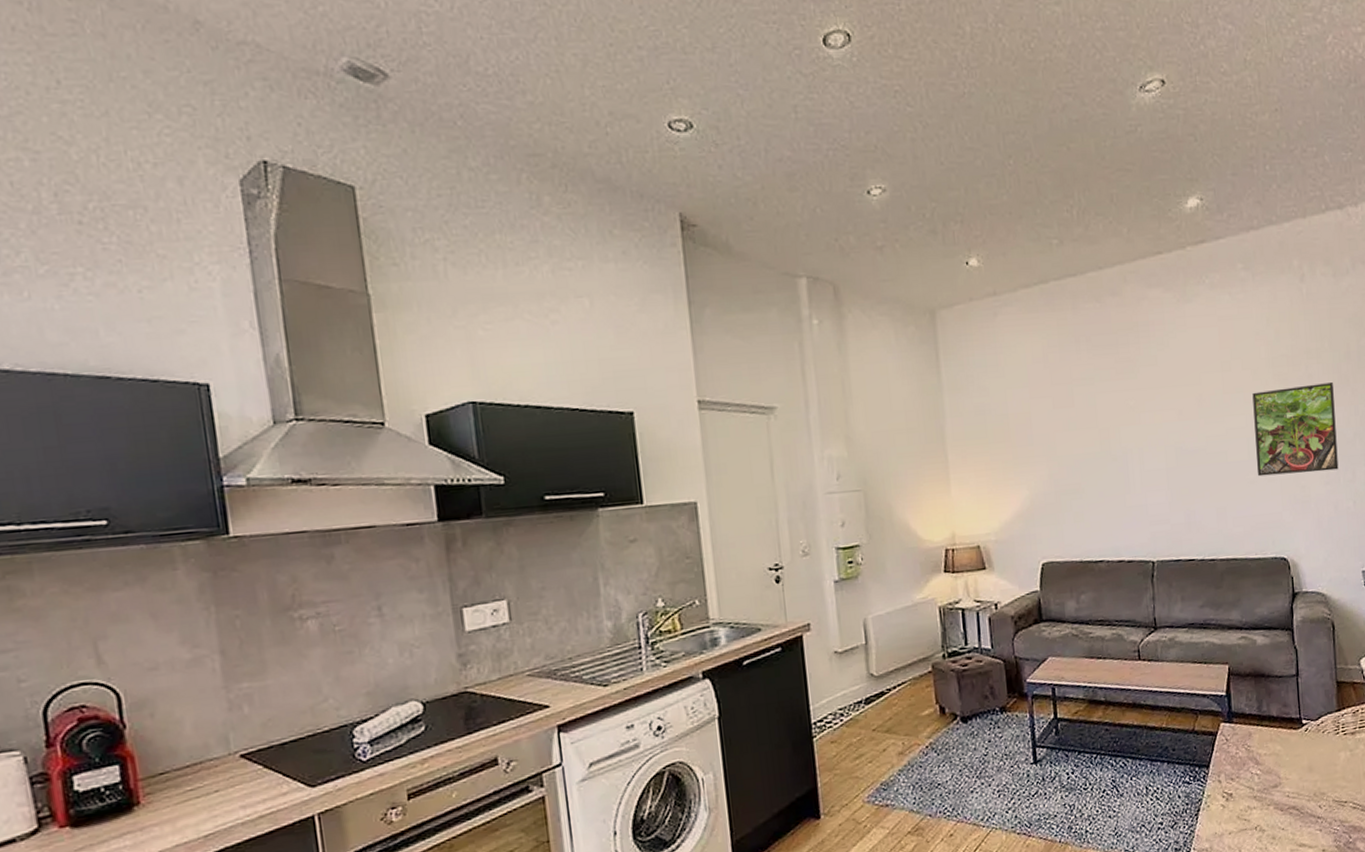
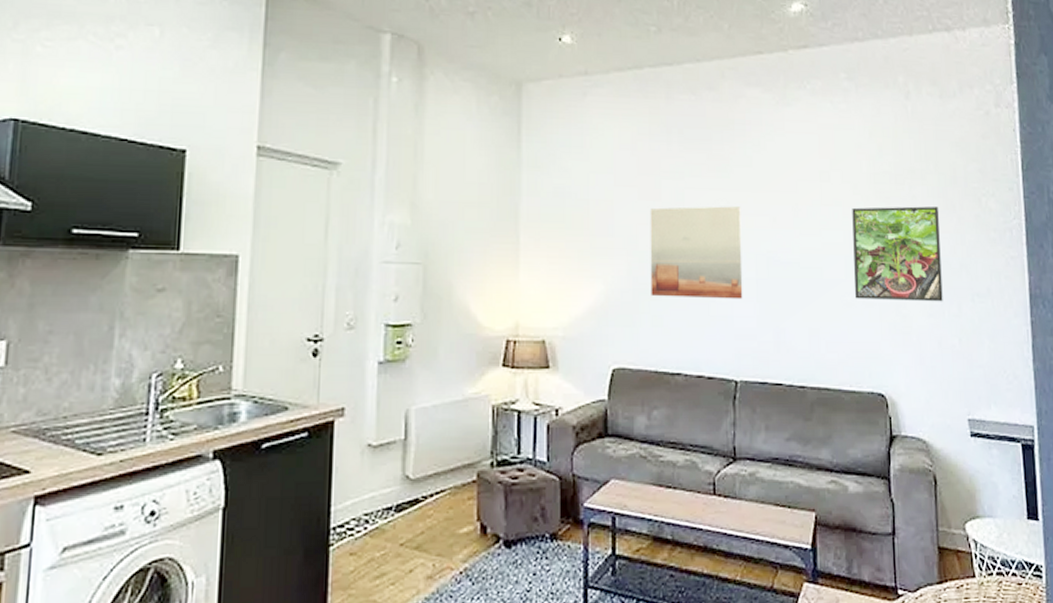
wall art: none [1065,404,1156,496] -> present [650,206,743,300]

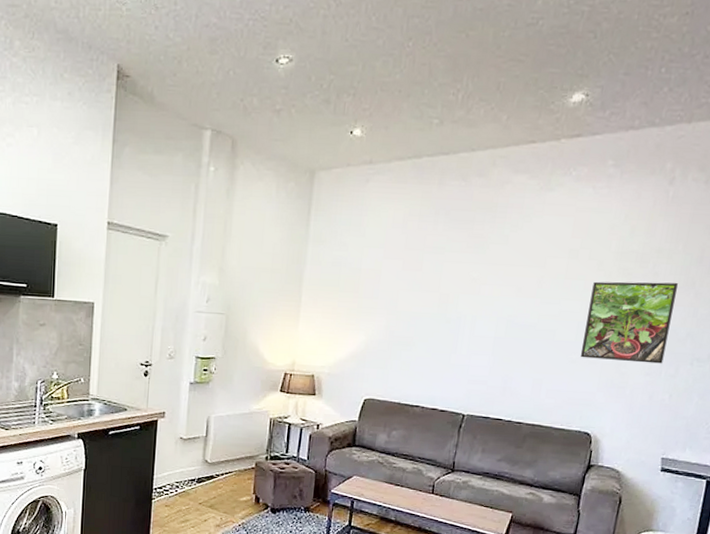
wall art: present [650,206,743,300] -> none [402,277,491,353]

